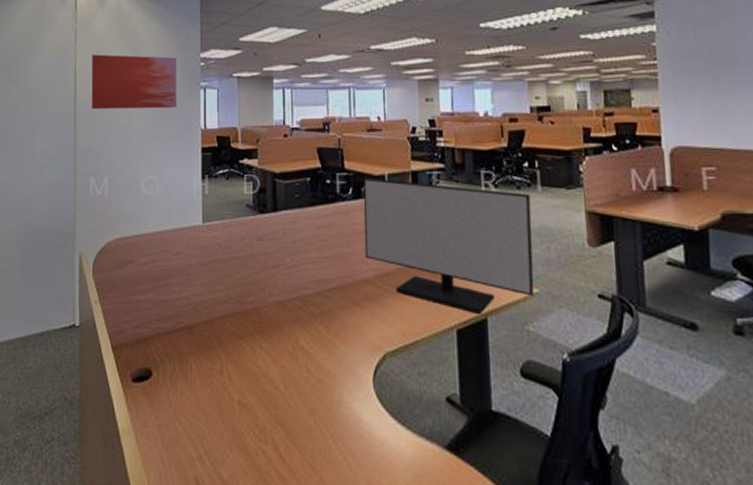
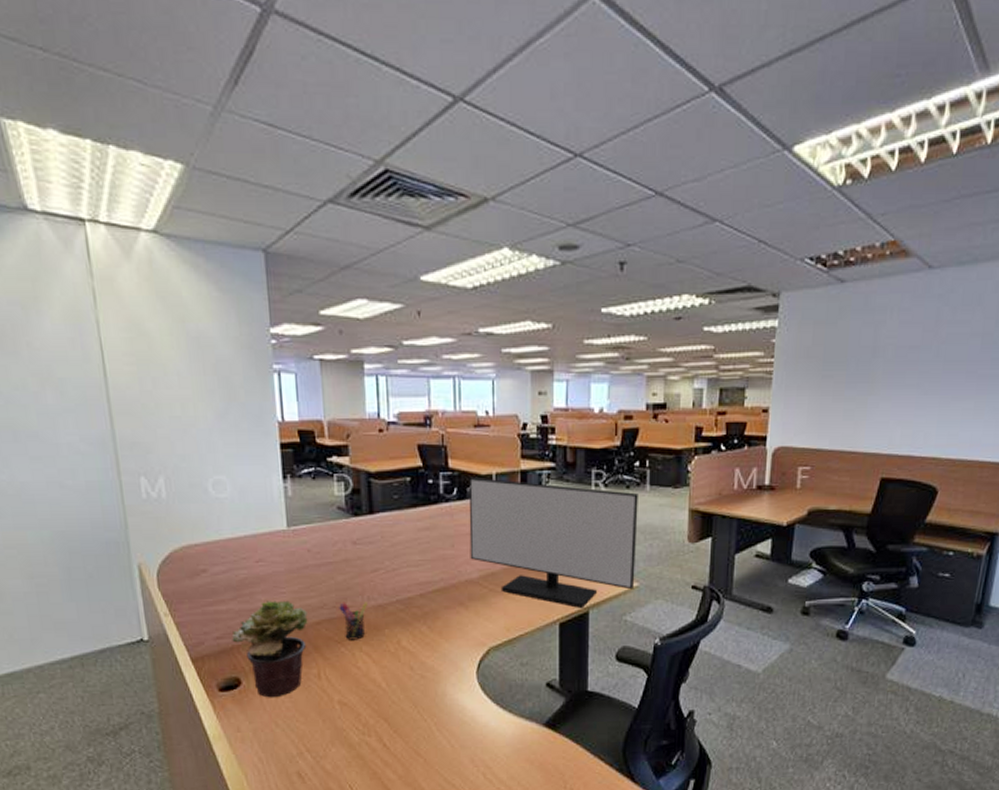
wall art: present [91,54,177,110] -> none [121,323,245,396]
potted plant: none [148,292,215,393] -> present [231,600,308,698]
pen holder: none [243,297,269,337] -> present [339,601,367,640]

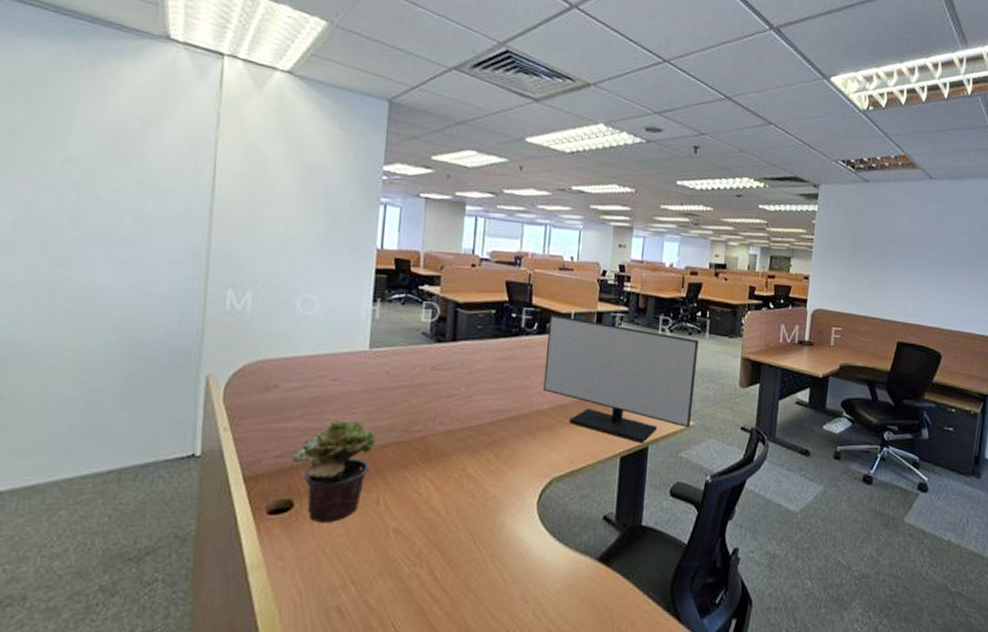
pen holder: present [339,601,367,640] -> none [409,426,438,465]

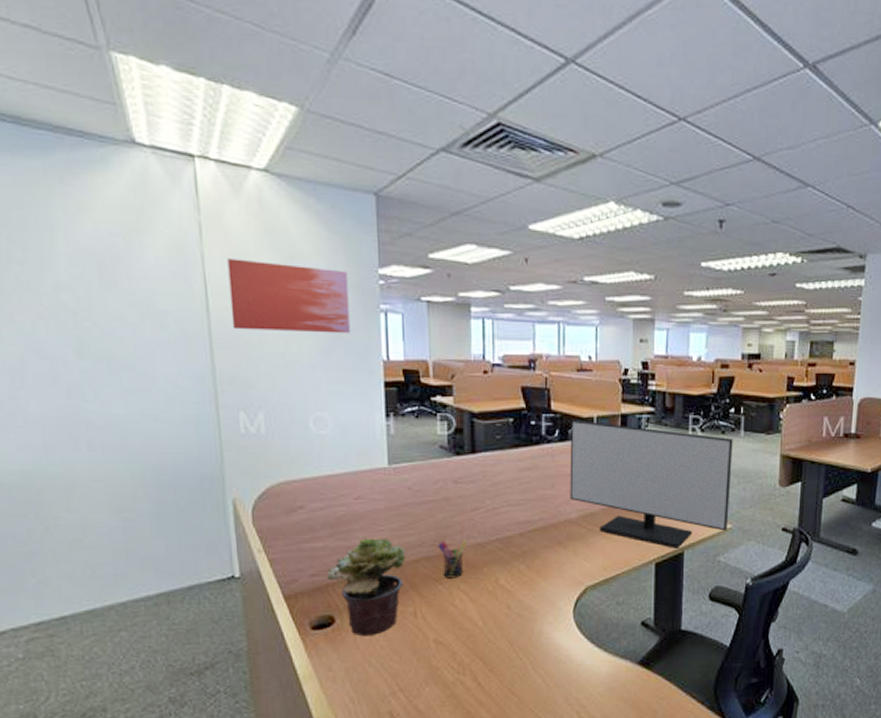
wall art: none [234,146,354,222] -> present [227,258,350,334]
pen holder: none [409,426,438,465] -> present [438,540,467,579]

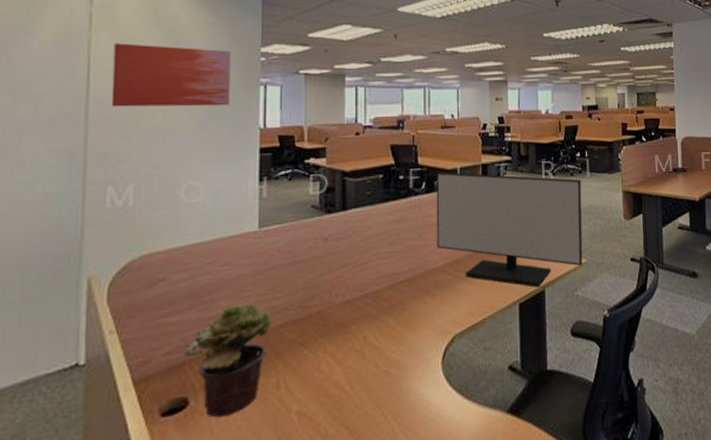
pen holder: present [438,540,467,579] -> none [305,298,335,342]

